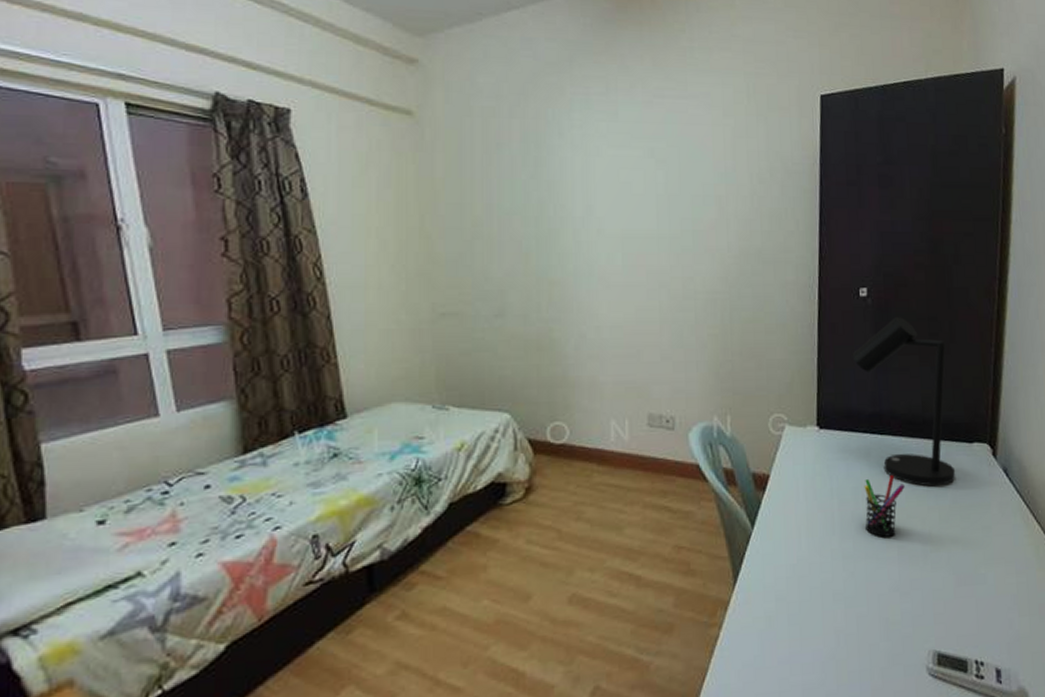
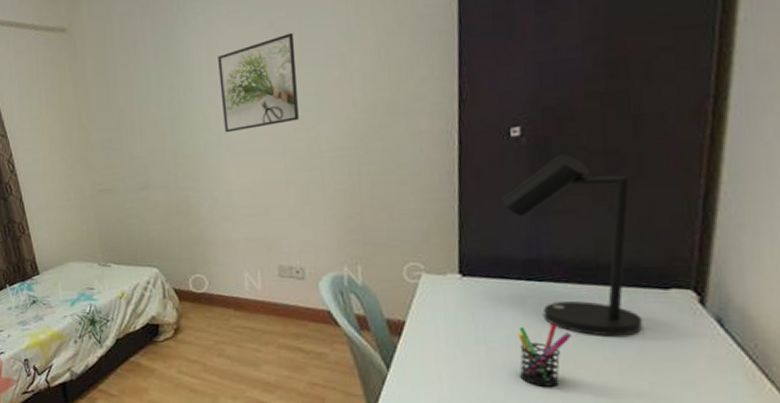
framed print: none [594,165,675,262] -> present [218,32,299,133]

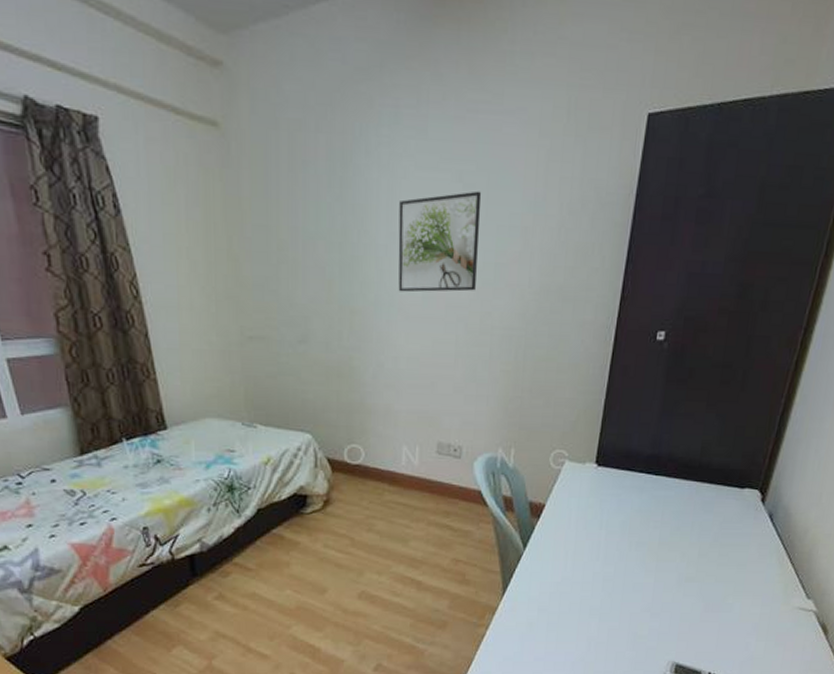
desk lamp: present [501,153,643,336] -> none [639,361,736,525]
pen holder: present [517,324,571,387] -> none [628,513,671,566]

